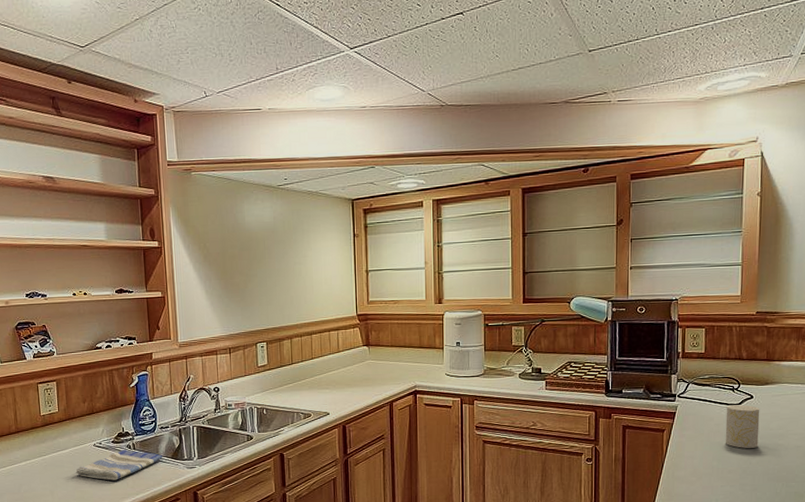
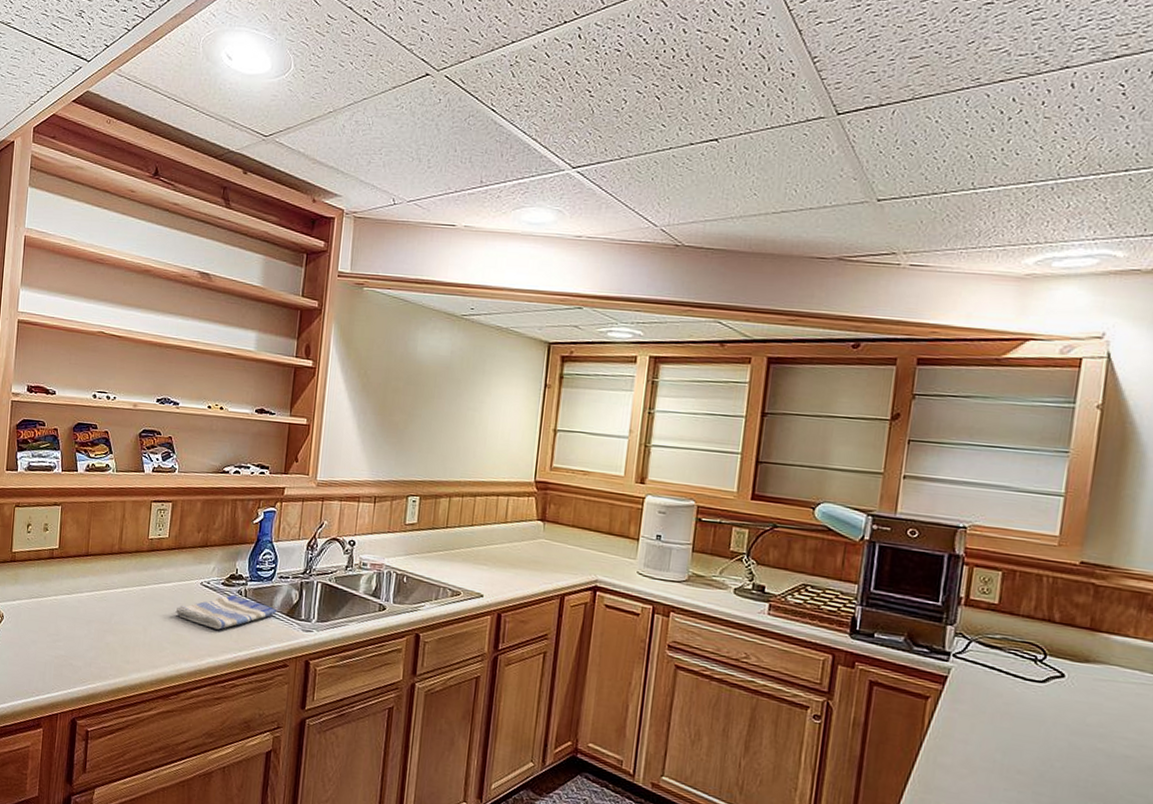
cup: present [725,405,760,448] -> none [1016,680,1074,747]

